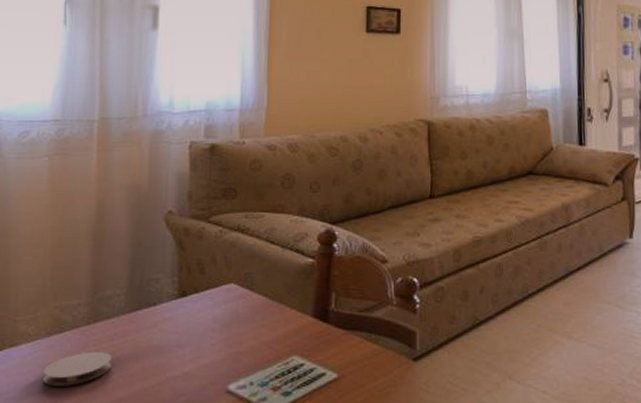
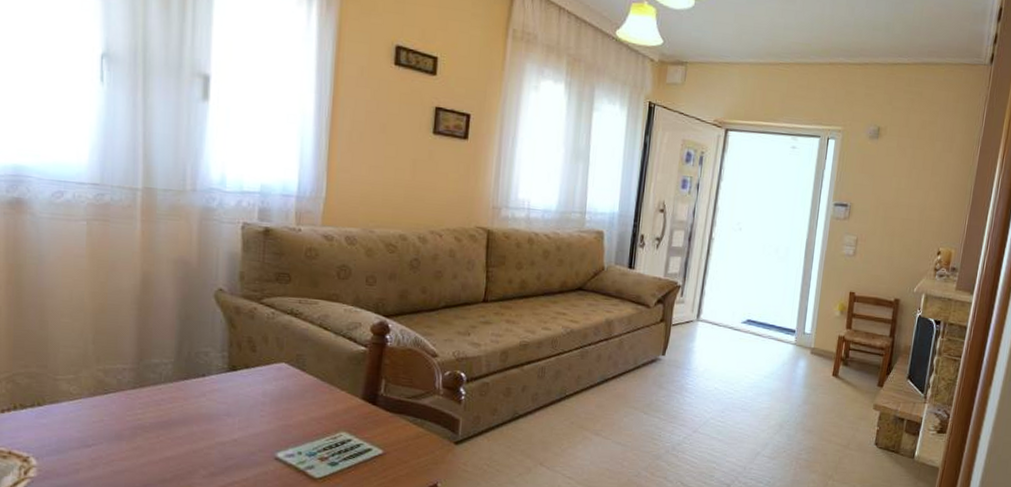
coaster: present [43,351,112,386] -> none [88,413,159,443]

